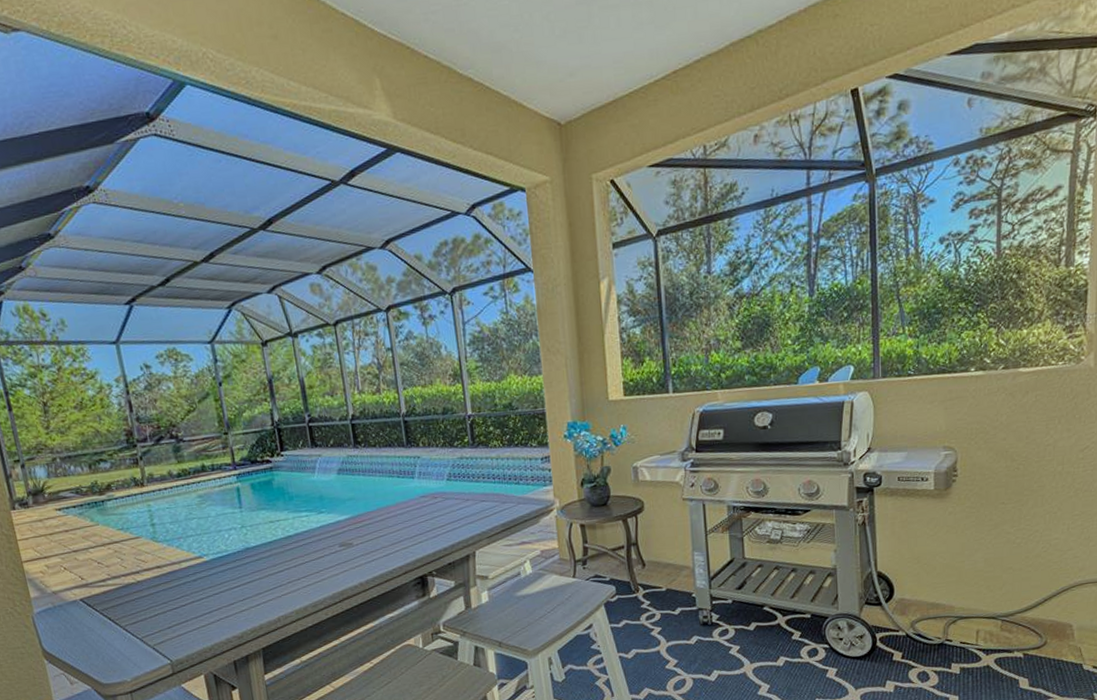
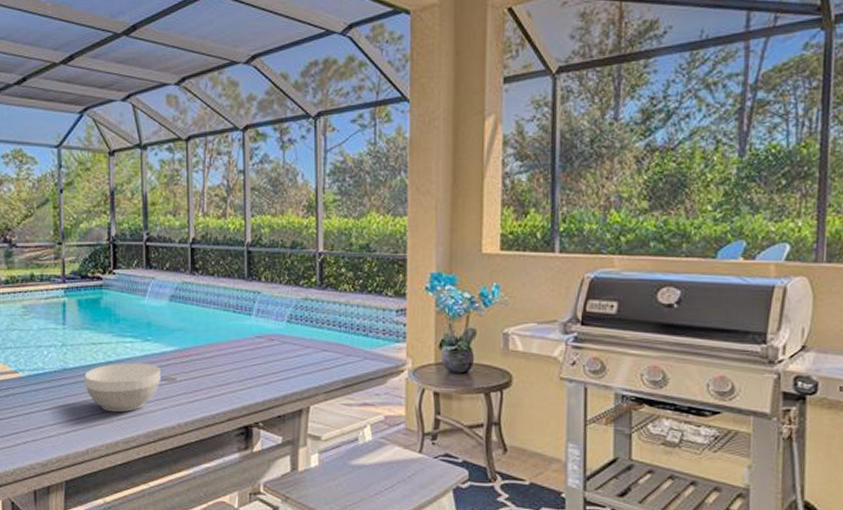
bowl: none [266,533,339,581] -> present [84,363,161,413]

